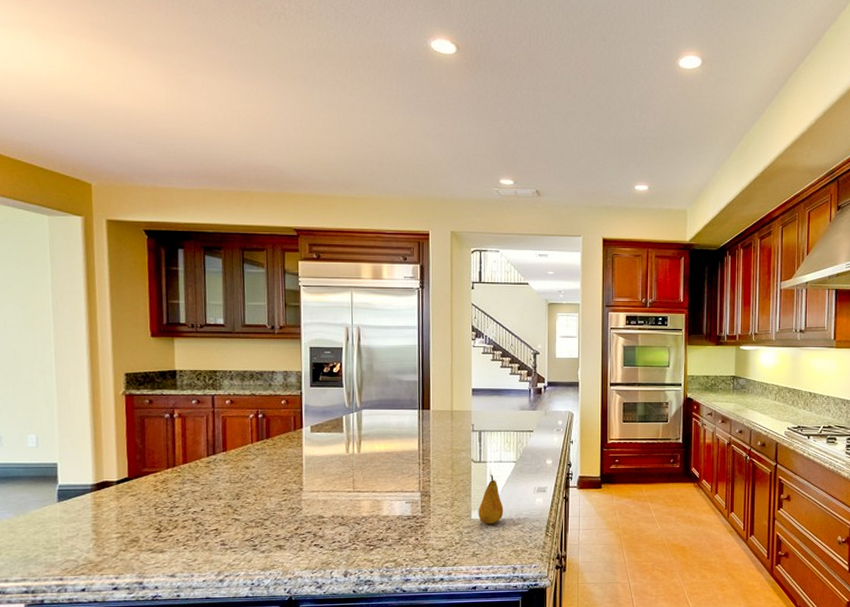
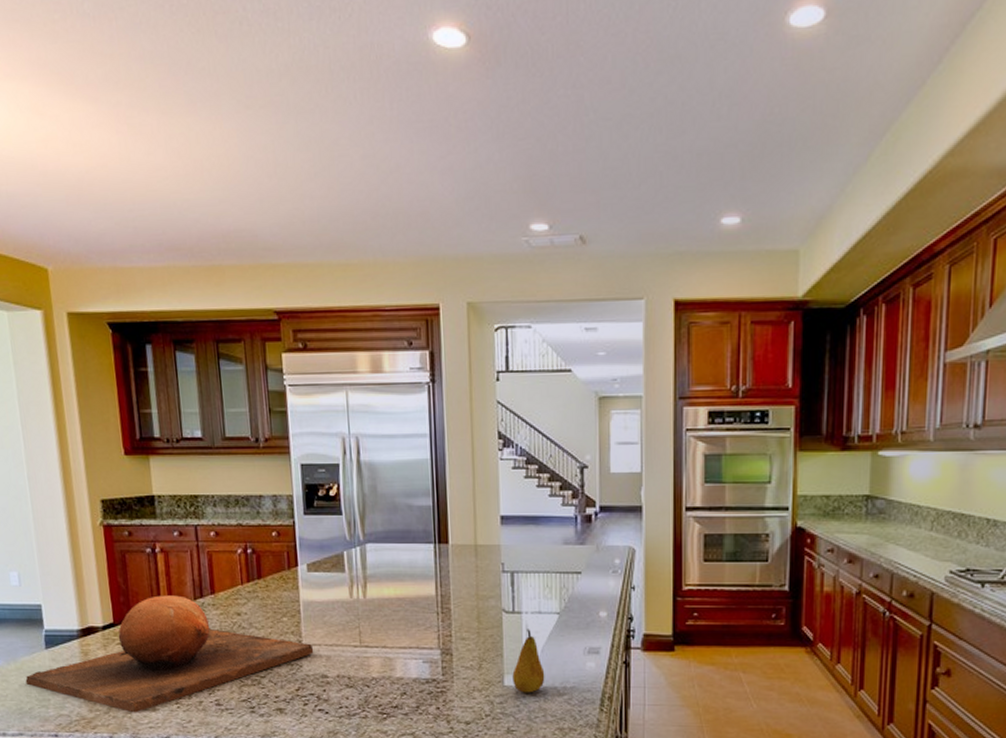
chopping board: none [34,453,313,556] -> present [25,595,314,713]

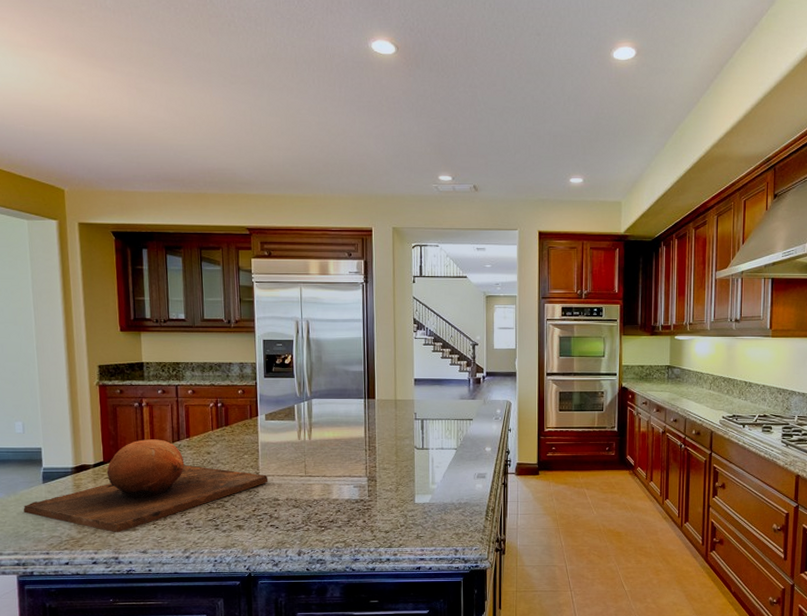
fruit: present [512,629,545,693] -> none [421,461,446,508]

